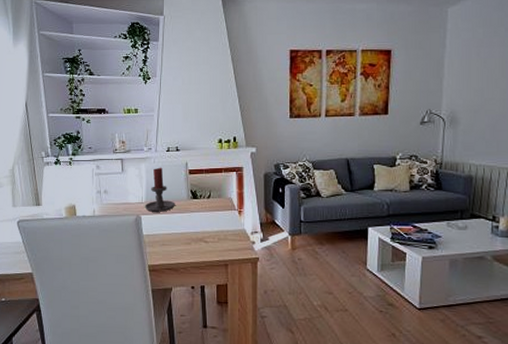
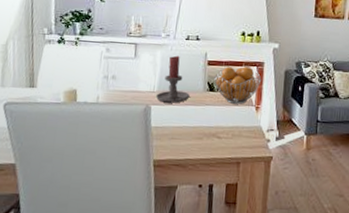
fruit basket: none [196,173,242,209] -> present [214,67,262,104]

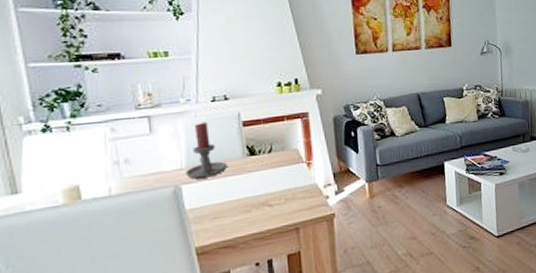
fruit basket: present [214,67,262,104] -> none [253,120,309,165]

